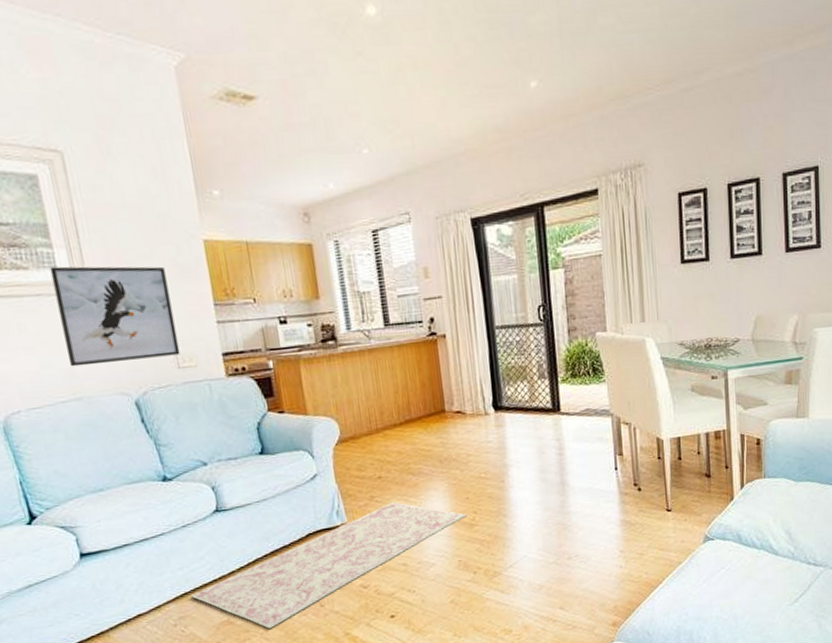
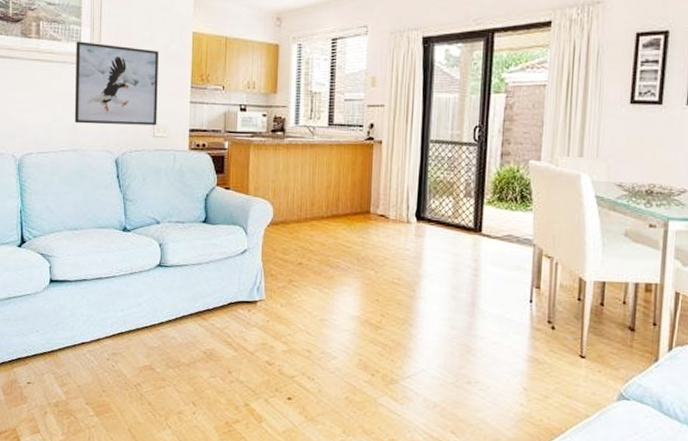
rug: present [190,502,467,630] -> none [125,289,374,383]

